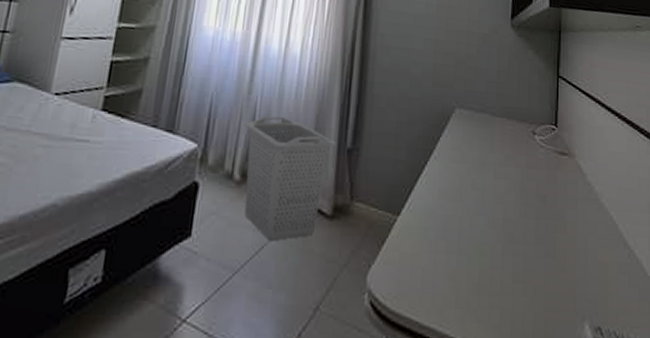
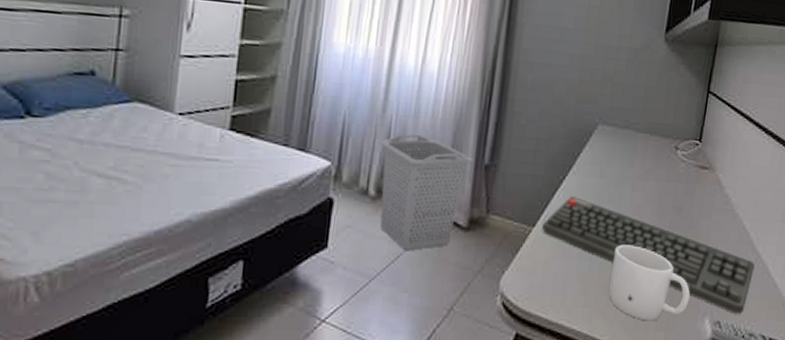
computer keyboard: none [407,183,628,318] -> present [542,196,755,314]
mug: none [479,236,566,326] -> present [608,245,691,321]

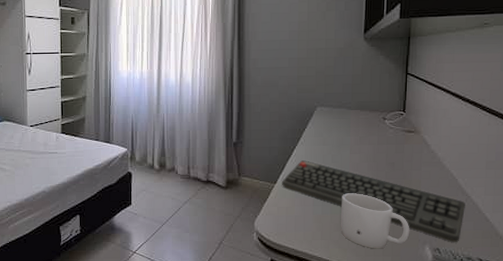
laundry basket: present [380,134,473,251] -> none [158,126,224,205]

